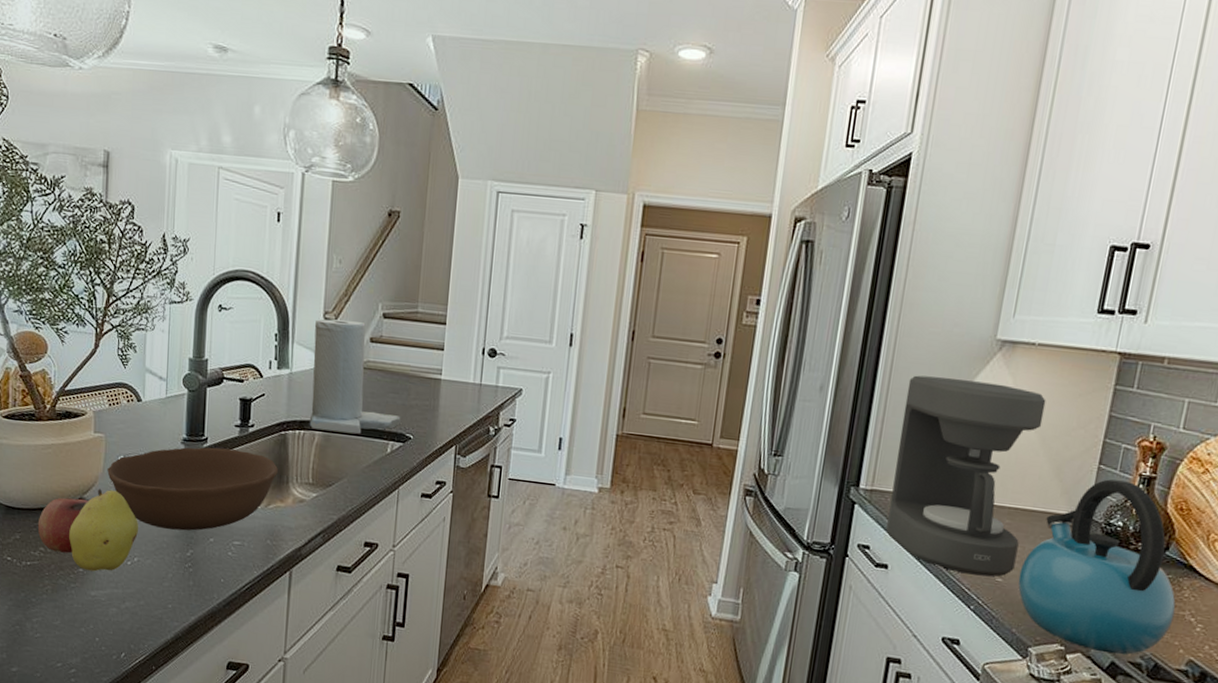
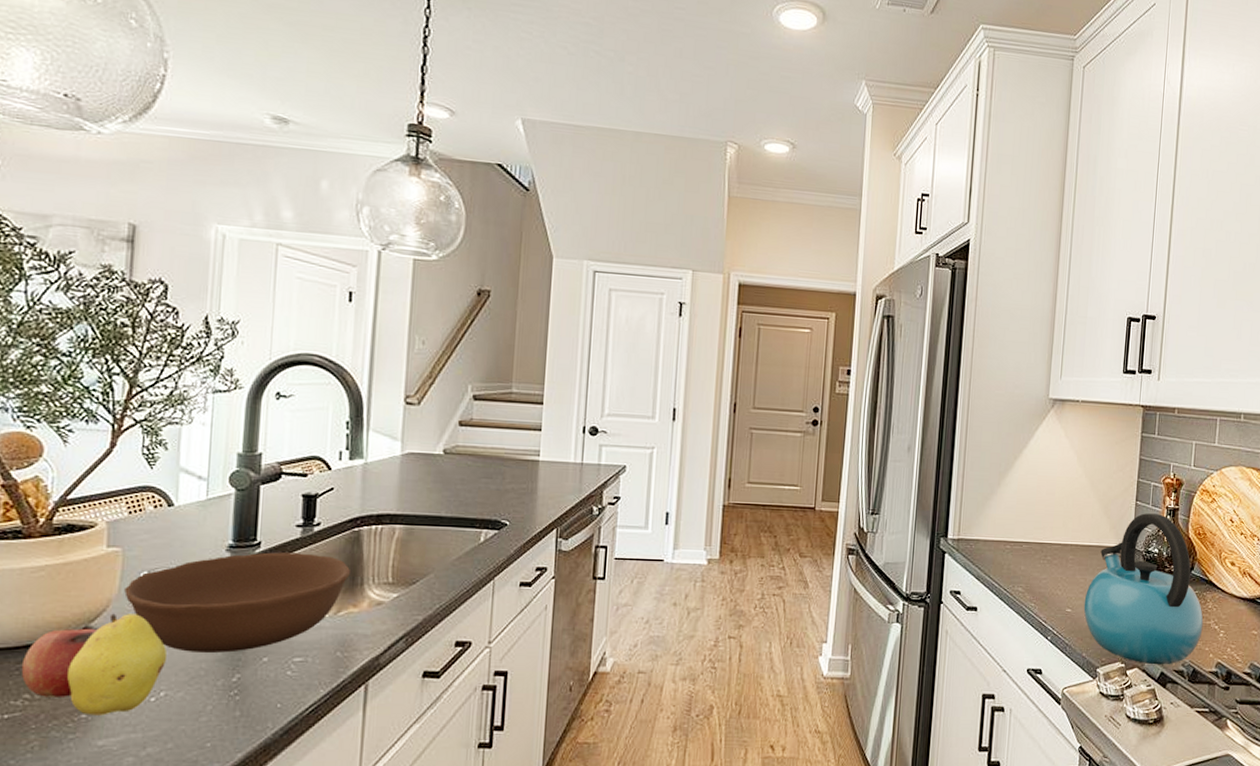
paper towel: present [309,319,401,434] -> none [388,403,495,525]
coffee maker: present [886,375,1047,577] -> none [973,433,1092,609]

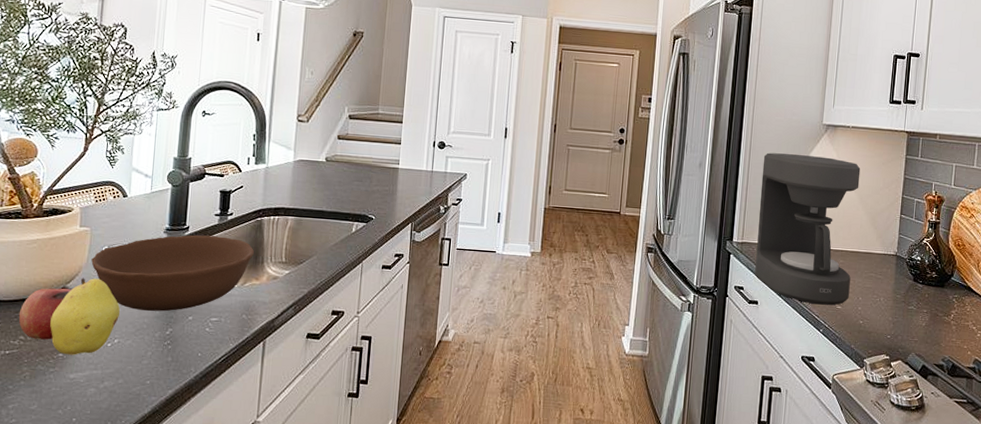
coffee maker: none [973,433,1092,609] -> present [755,152,861,305]
kettle: present [1083,513,1204,665] -> none [852,225,962,359]

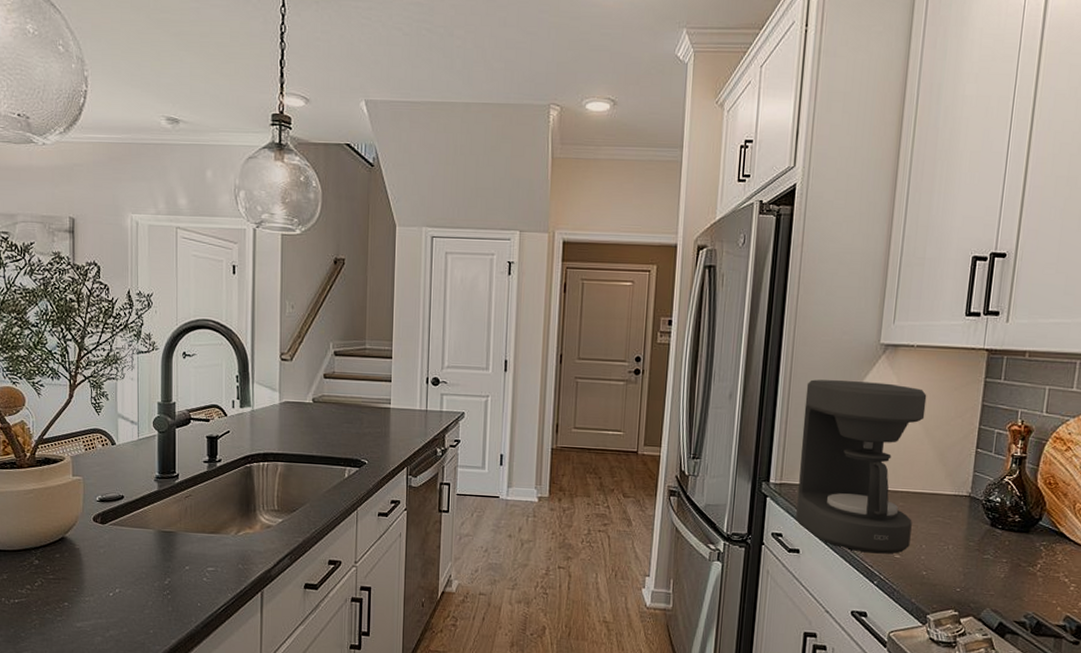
fruit: present [18,288,71,340] -> none [23,537,70,589]
fruit: present [50,277,120,355] -> none [53,527,118,604]
bowl: present [91,234,255,312] -> none [87,482,246,561]

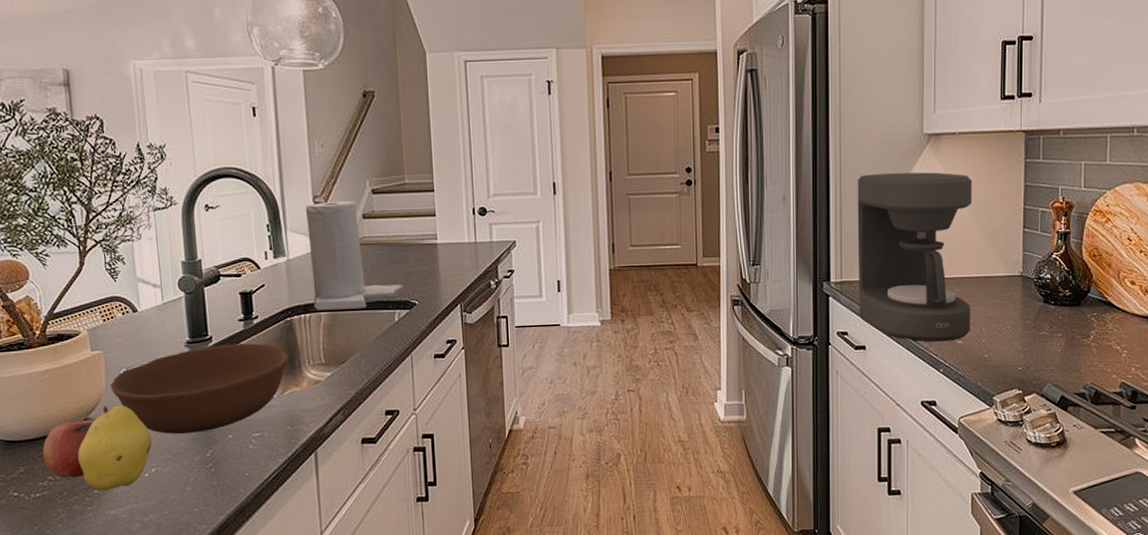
fruit: none [23,537,70,589] -> present [42,419,94,478]
fruit: none [53,527,118,604] -> present [78,405,152,491]
bowl: none [87,482,246,561] -> present [110,343,290,434]
paper towel: none [272,359,356,463] -> present [305,201,404,311]

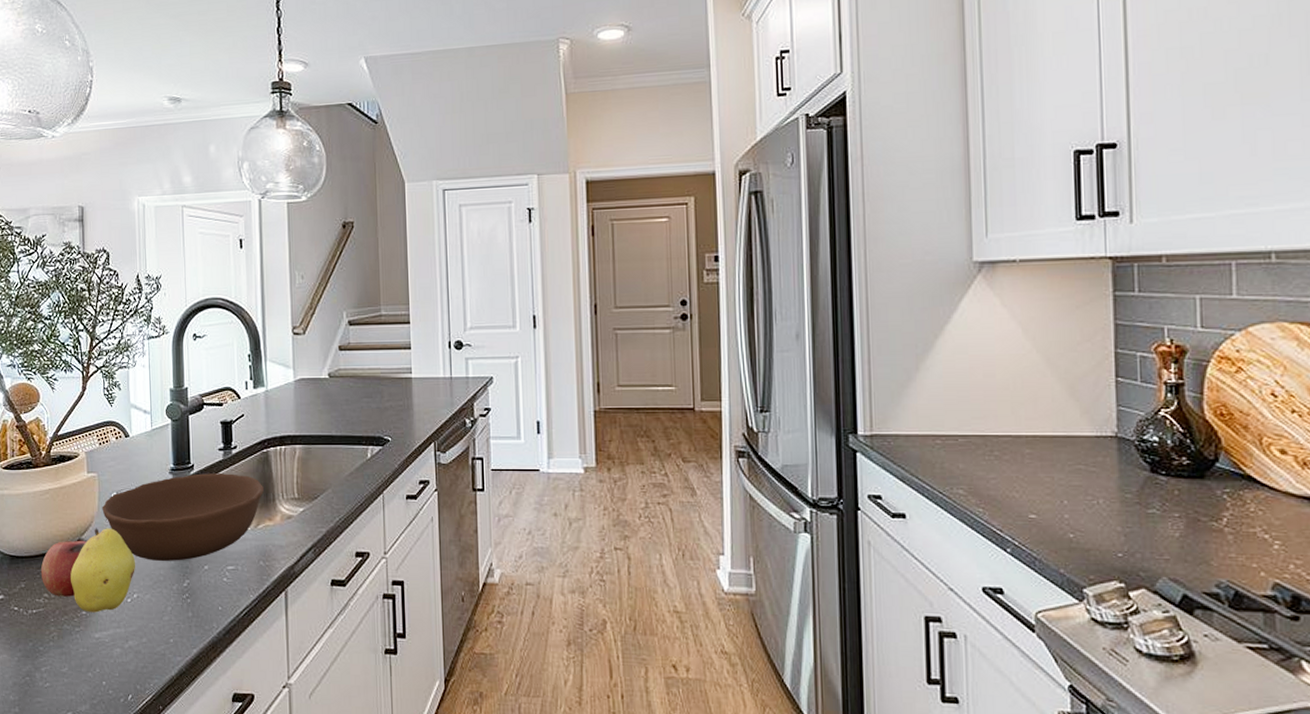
paper towel: present [305,201,404,311] -> none [284,332,377,444]
coffee maker: present [857,172,972,342] -> none [888,307,1047,514]

